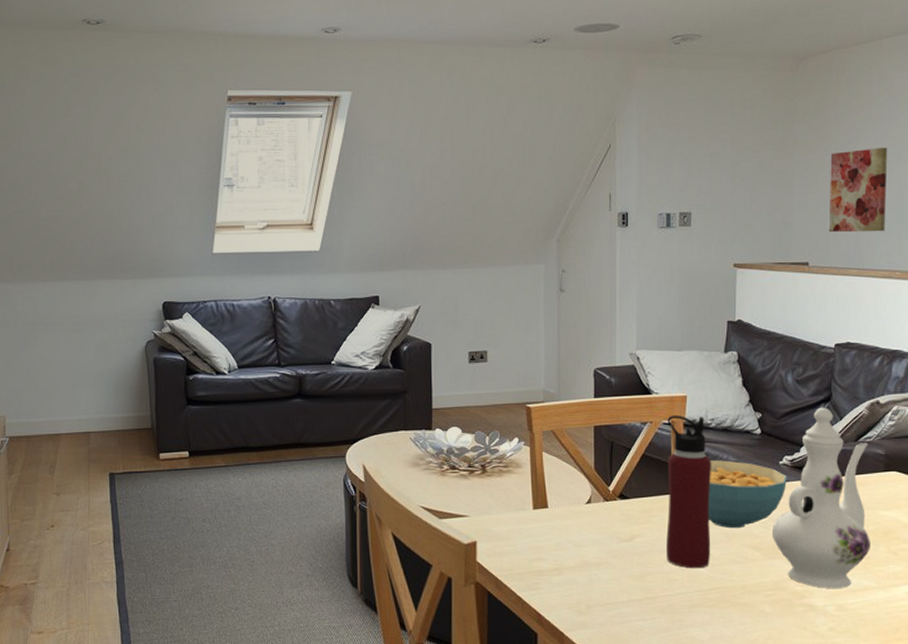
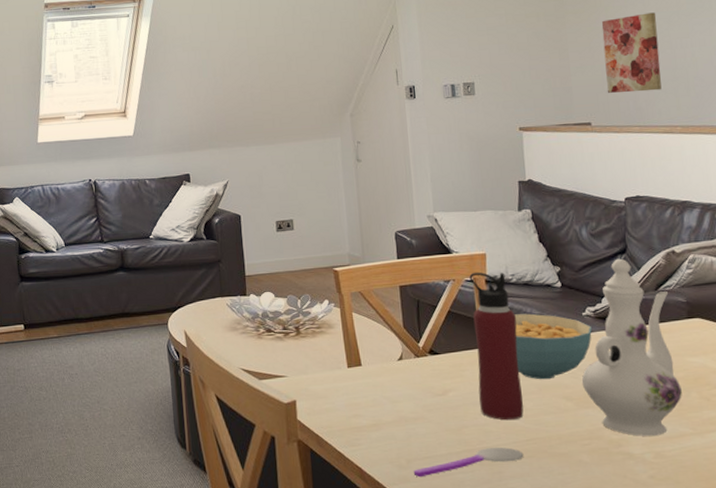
spoon: none [592,595,706,624] -> present [413,447,524,478]

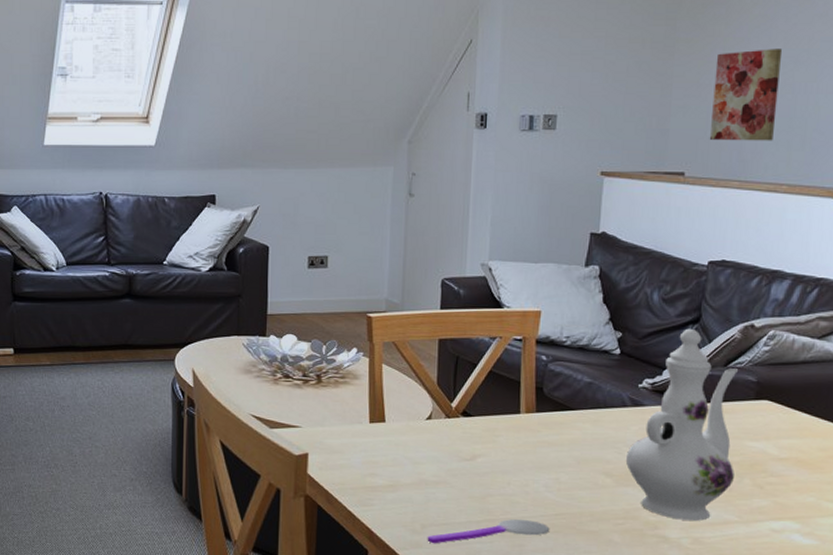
water bottle: present [469,272,524,421] -> none [510,330,565,493]
cereal bowl: present [514,313,592,380] -> none [558,380,646,453]

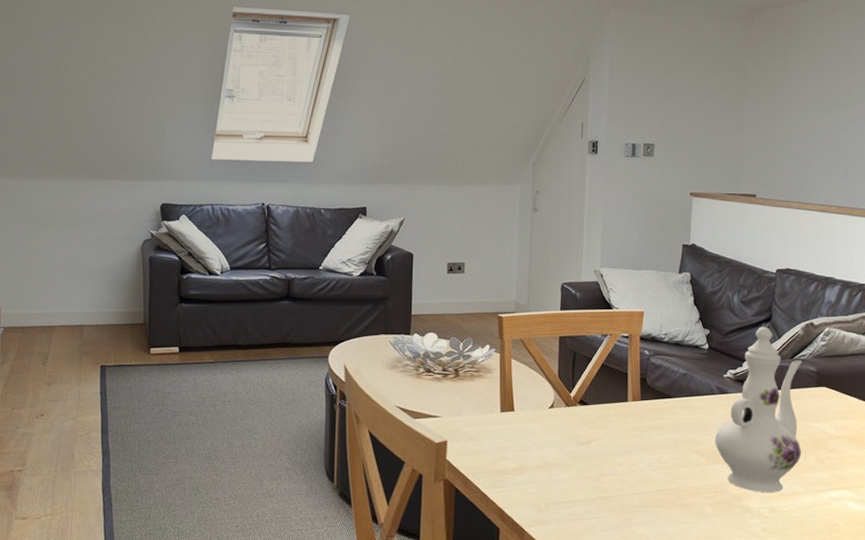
spoon: present [427,519,550,544] -> none [550,495,654,521]
wall art: present [709,48,783,141] -> none [774,94,829,170]

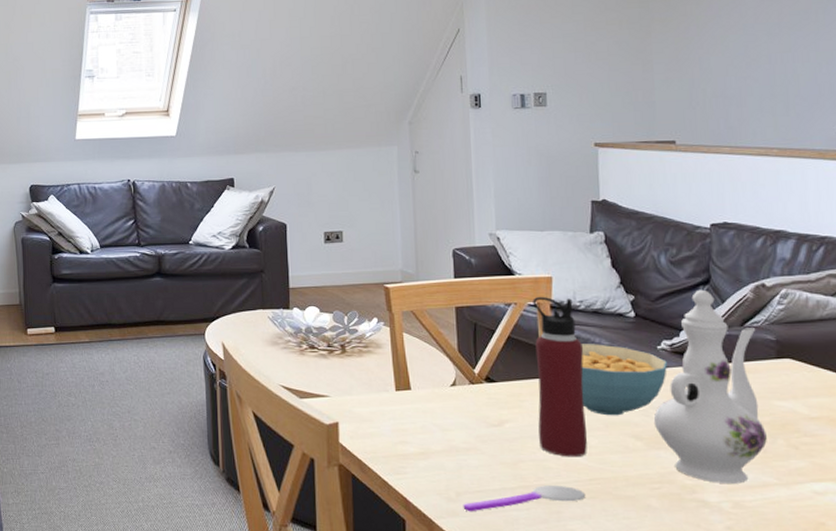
spoon: none [550,495,654,521] -> present [463,485,586,512]
water bottle: none [620,328,664,471] -> present [533,296,587,457]
cereal bowl: none [659,372,730,435] -> present [581,344,667,416]

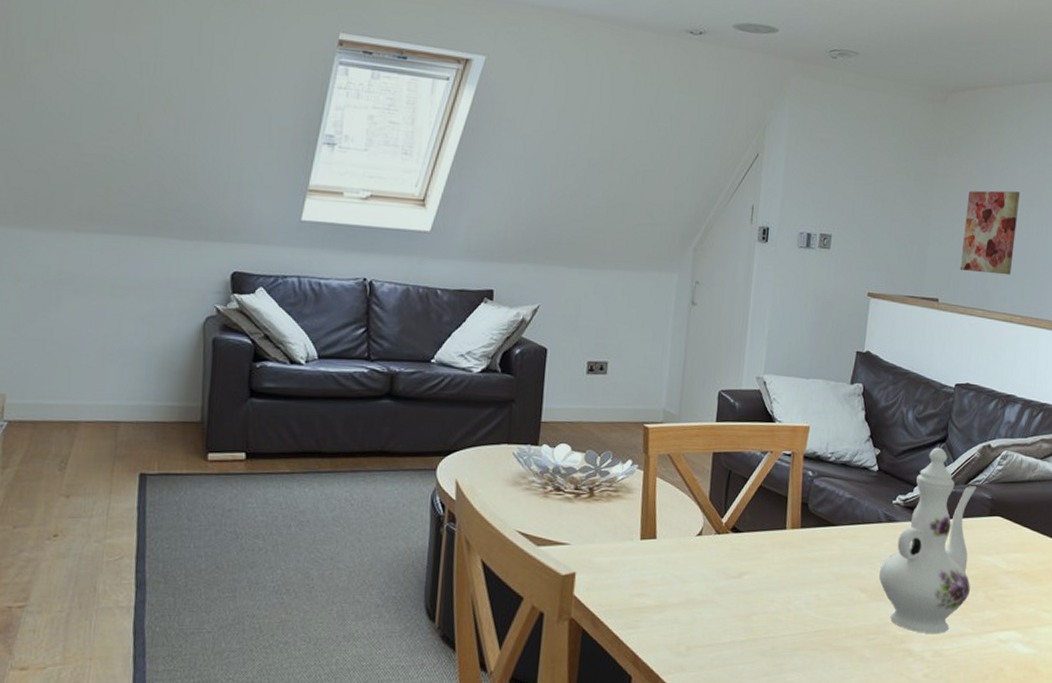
spoon: present [463,485,586,512] -> none [691,637,809,667]
water bottle: present [533,296,587,457] -> none [773,445,828,610]
cereal bowl: present [581,344,667,416] -> none [819,496,899,569]
wall art: none [691,23,757,110] -> present [959,190,1021,276]

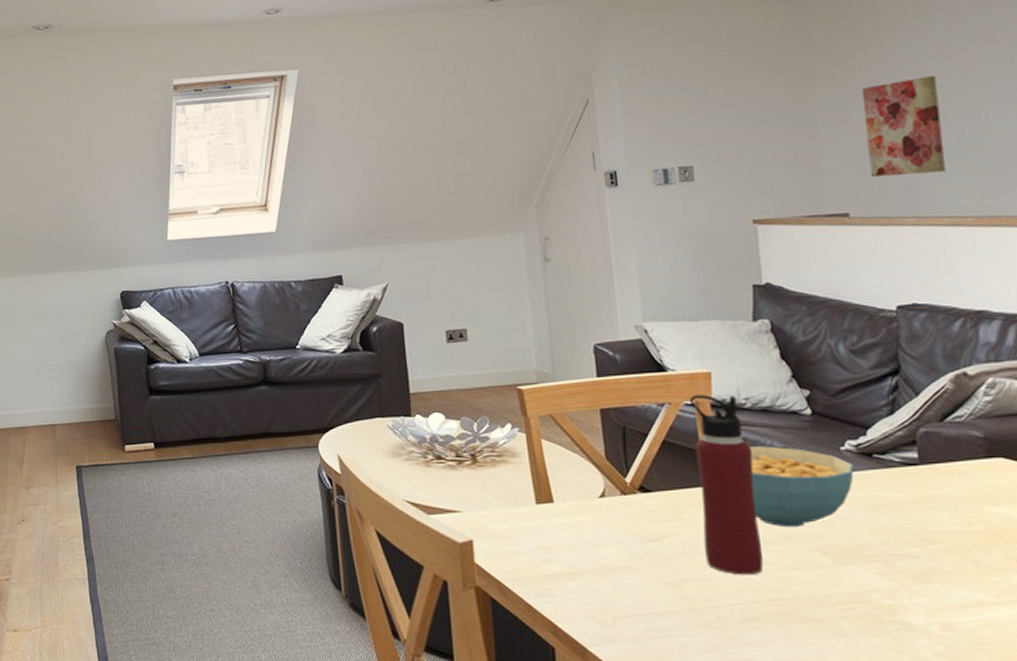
water bottle: none [773,445,828,610] -> present [689,394,764,575]
cereal bowl: none [819,496,899,569] -> present [749,446,854,528]
ewer: present [878,447,976,633] -> none [840,381,980,603]

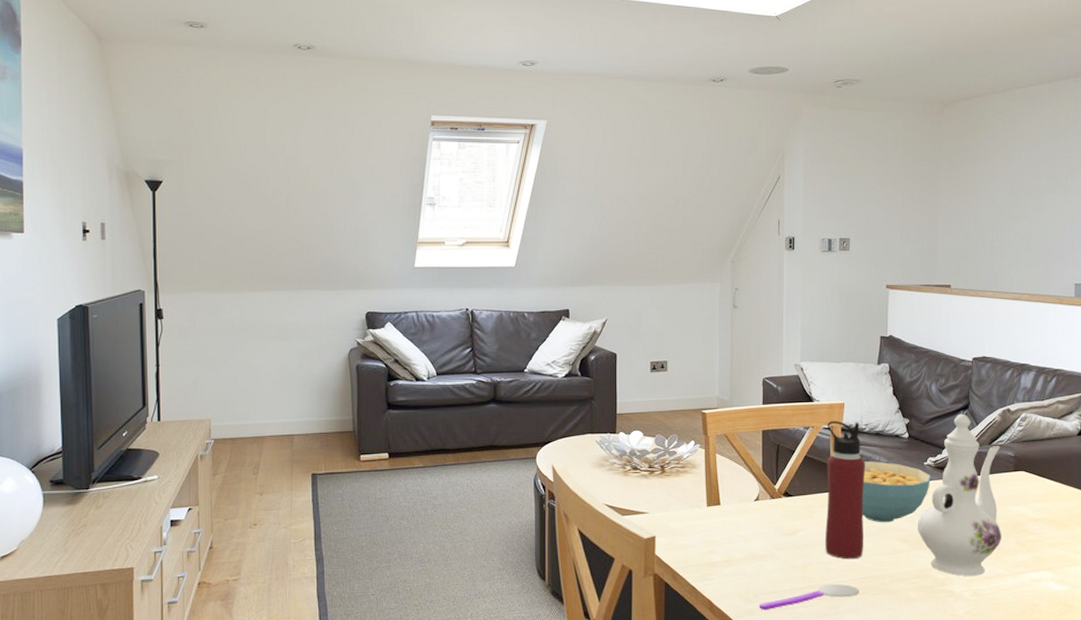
spoon: none [620,606,765,639] -> present [759,583,859,611]
ewer: none [840,381,980,603] -> present [917,414,1002,576]
wall art: present [861,76,946,177] -> none [968,185,1019,259]

